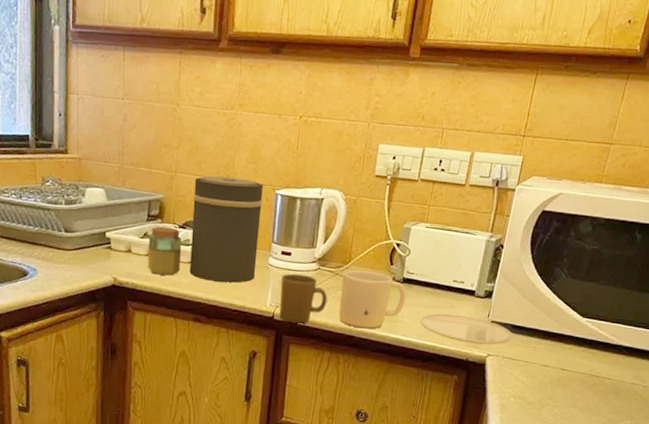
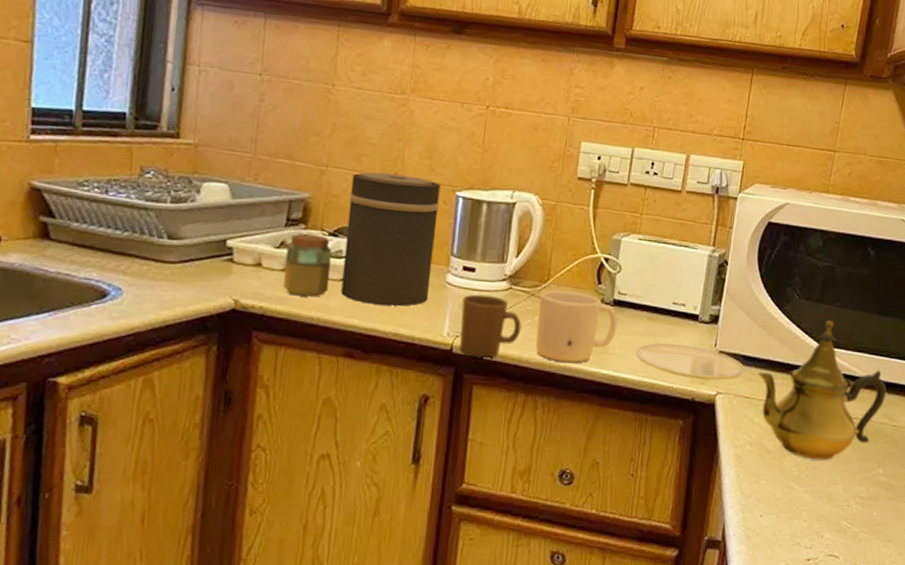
teapot: none [524,296,641,412] -> present [758,320,887,460]

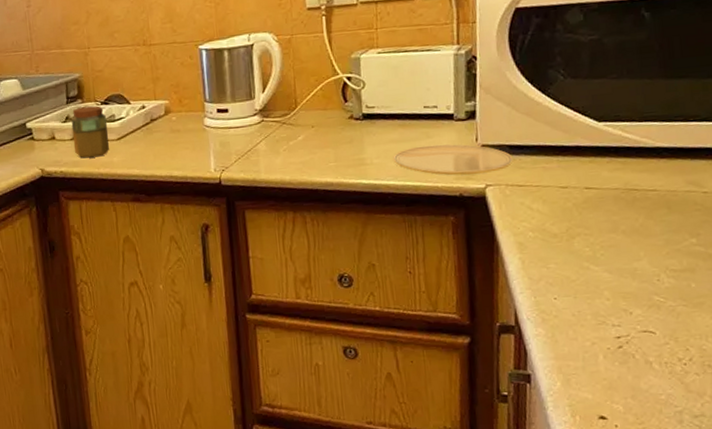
cylinder: present [341,172,441,306] -> none [110,40,192,155]
mug: present [459,294,522,358] -> none [221,130,279,186]
mug: present [535,290,618,364] -> none [291,112,371,180]
teapot: present [758,320,887,460] -> none [529,94,689,238]

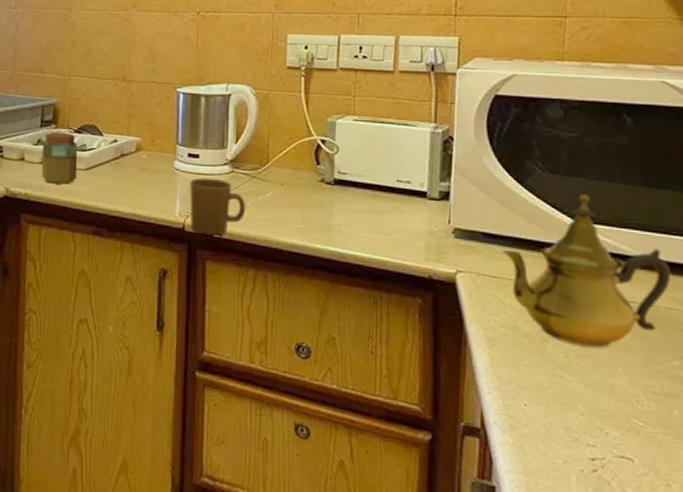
mug: none [221,130,279,186] -> present [190,177,246,235]
plate: present [393,144,513,176] -> none [362,220,486,258]
teapot: none [529,94,689,238] -> present [503,194,672,348]

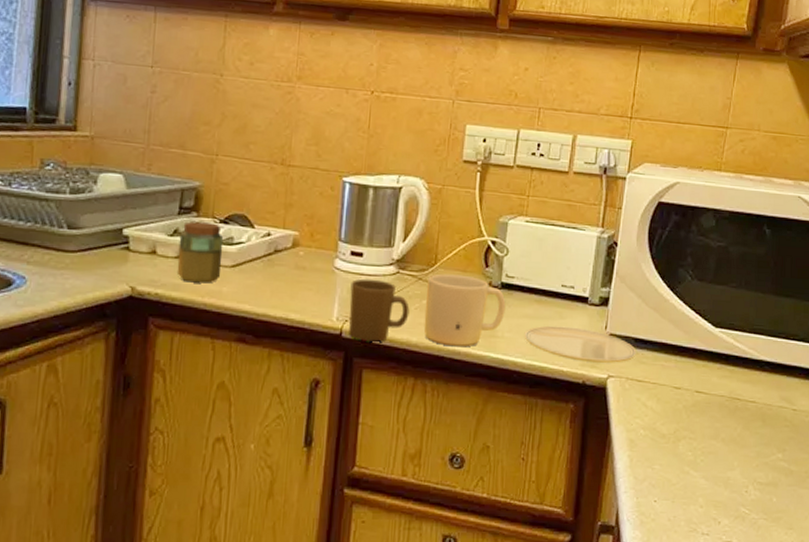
mug: none [260,171,340,241] -> present [424,273,506,347]
plate: none [362,220,486,258] -> present [524,325,637,363]
teapot: present [503,194,672,348] -> none [650,302,785,445]

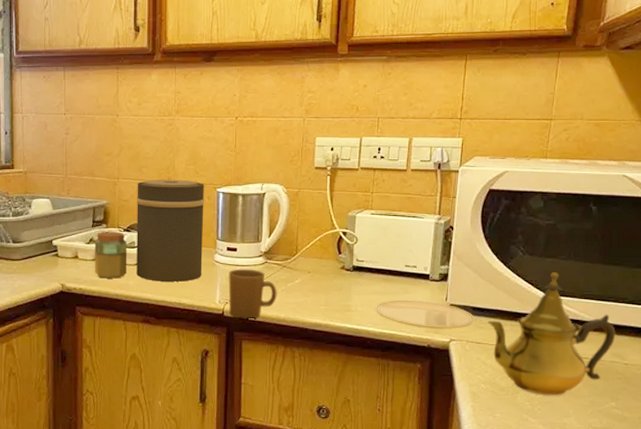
cylinder: none [233,159,327,291] -> present [136,179,204,282]
mug: present [424,273,506,347] -> none [290,261,358,320]
teapot: none [650,302,785,445] -> present [488,272,616,396]

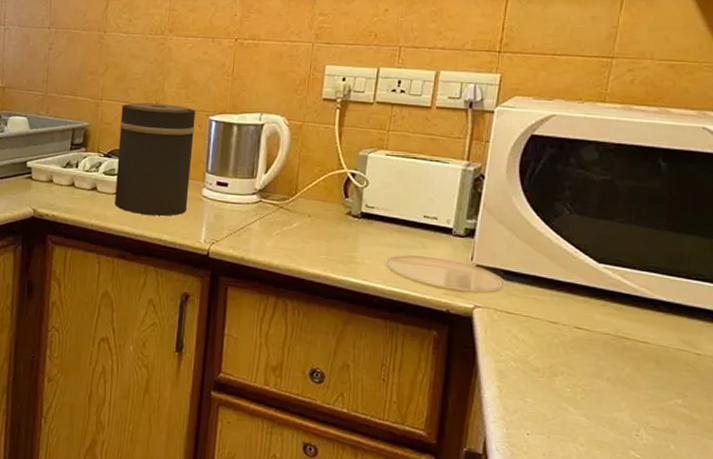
peanut butter: present [94,232,128,279] -> none [69,156,107,208]
mug: present [228,269,277,318] -> none [215,206,271,263]
teapot: present [488,272,616,396] -> none [522,237,686,384]

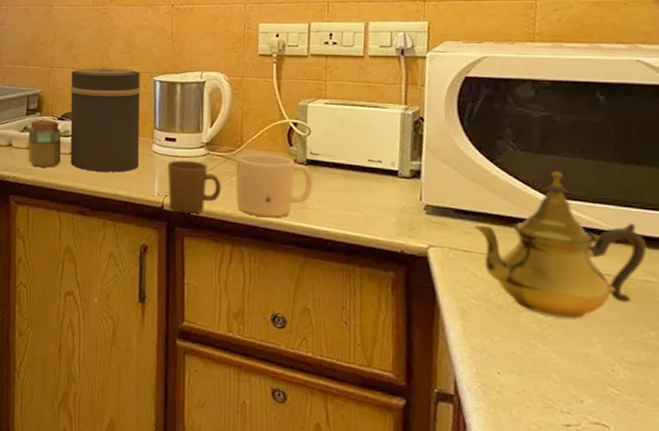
peanut butter: none [69,156,107,208] -> present [28,120,62,168]
mug: none [215,206,271,263] -> present [167,160,222,213]
mug: none [285,203,366,272] -> present [235,153,313,218]
plate: present [384,254,506,294] -> none [334,197,458,233]
teapot: none [522,237,686,384] -> present [474,171,647,319]

